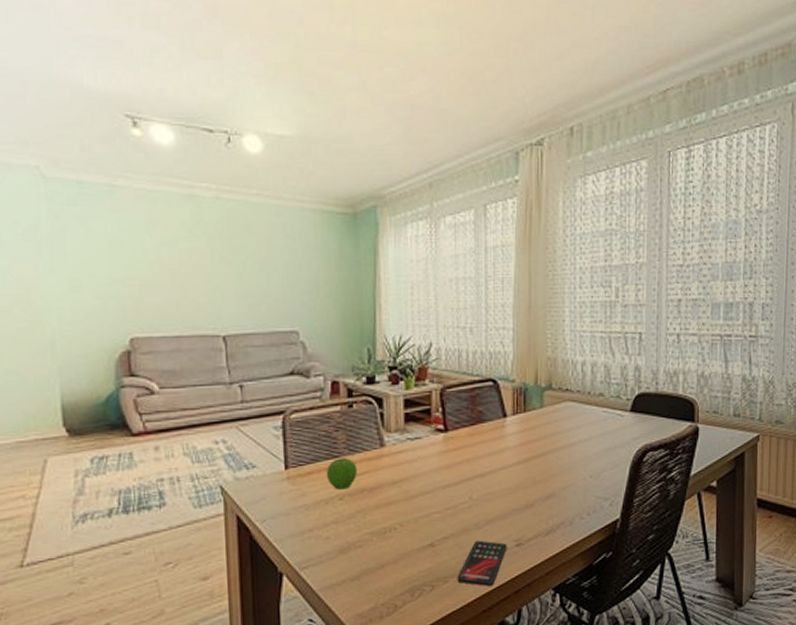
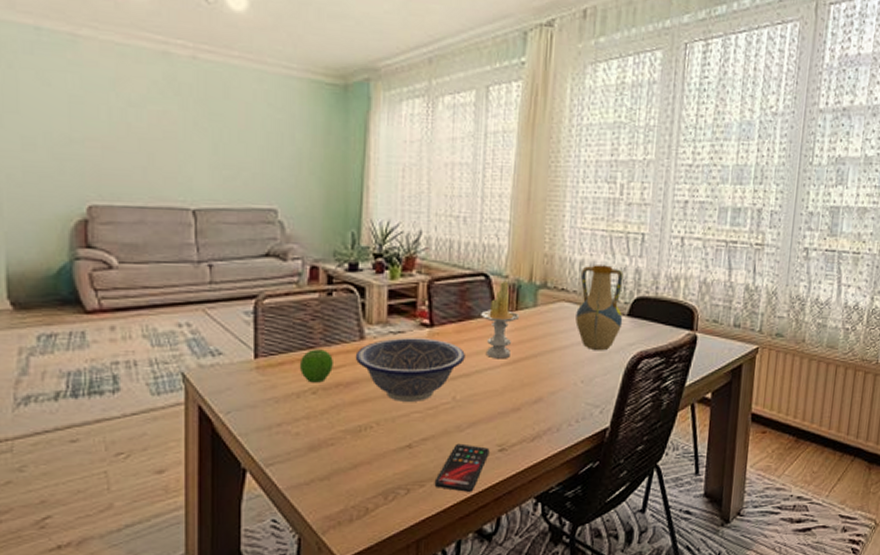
decorative bowl: none [377,442,479,503] -> present [355,338,465,402]
candle: none [491,384,528,459] -> present [481,280,520,359]
vase: none [581,365,626,447] -> present [575,265,623,351]

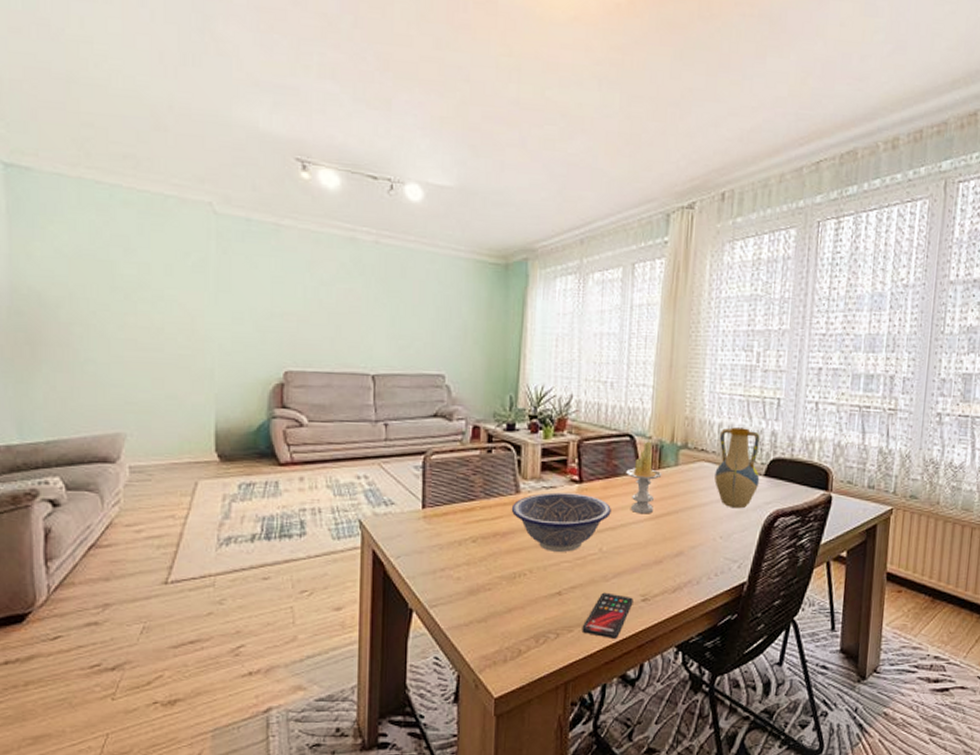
fruit: present [299,349,333,383] -> none [461,501,491,532]

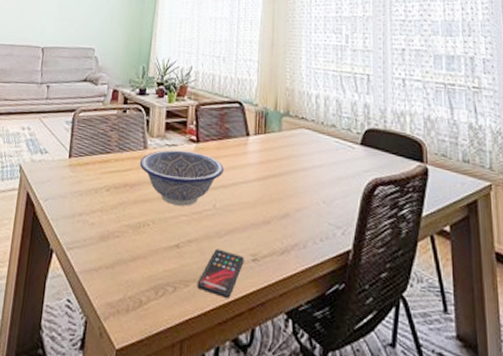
candle: present [626,441,662,514] -> none [236,108,268,175]
vase: present [715,427,760,509] -> none [315,99,357,175]

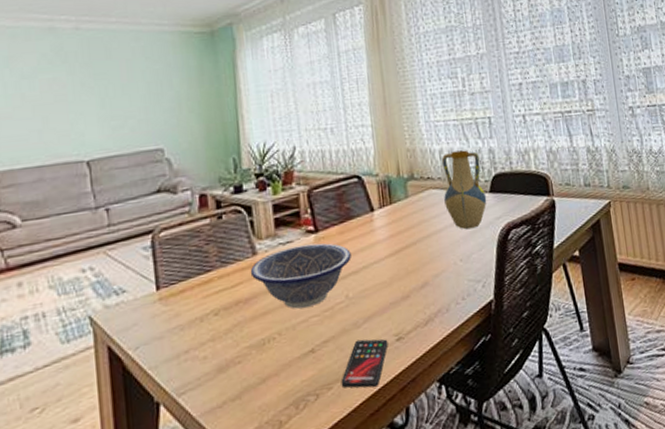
vase: none [315,99,357,175] -> present [442,150,487,230]

